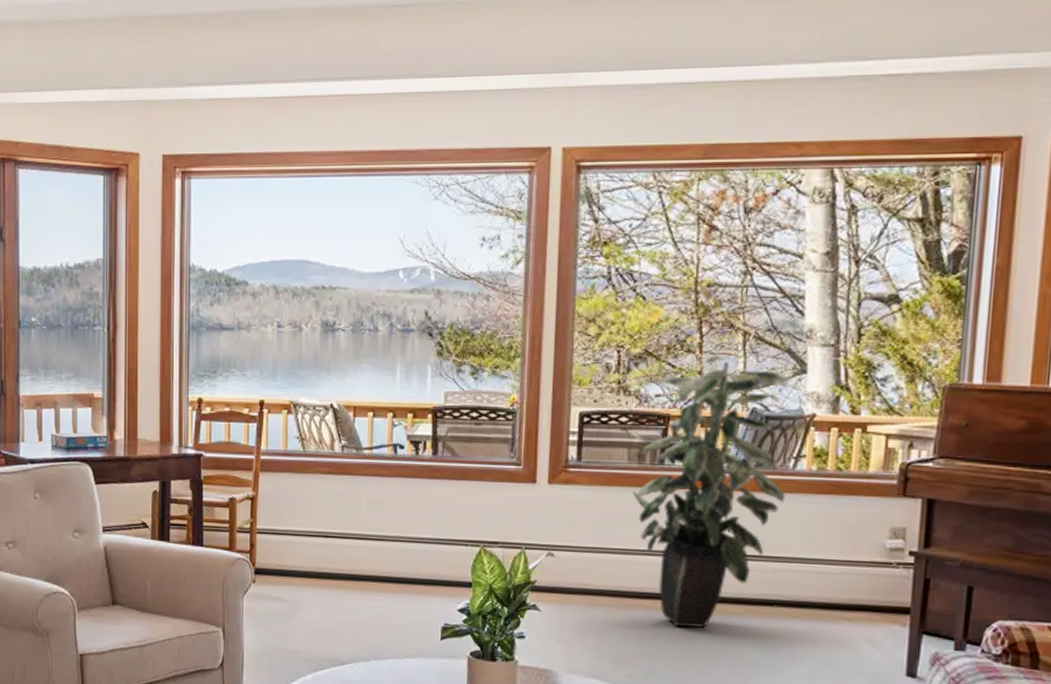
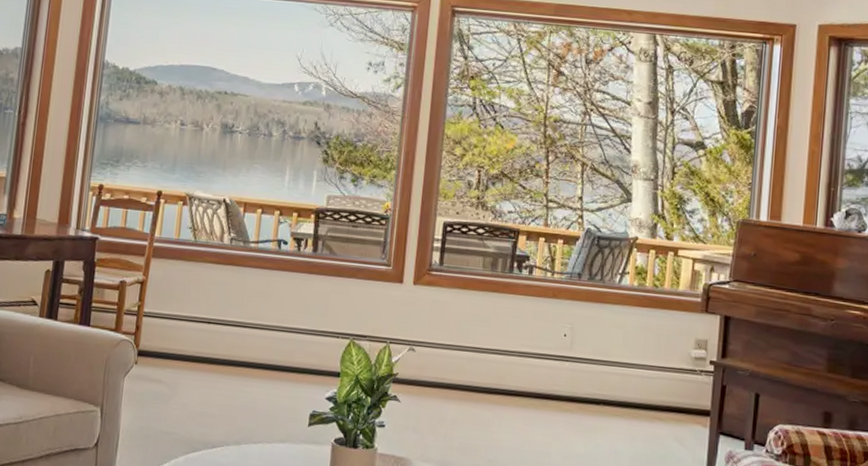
indoor plant: present [632,354,790,628] -> none [485,179,618,423]

